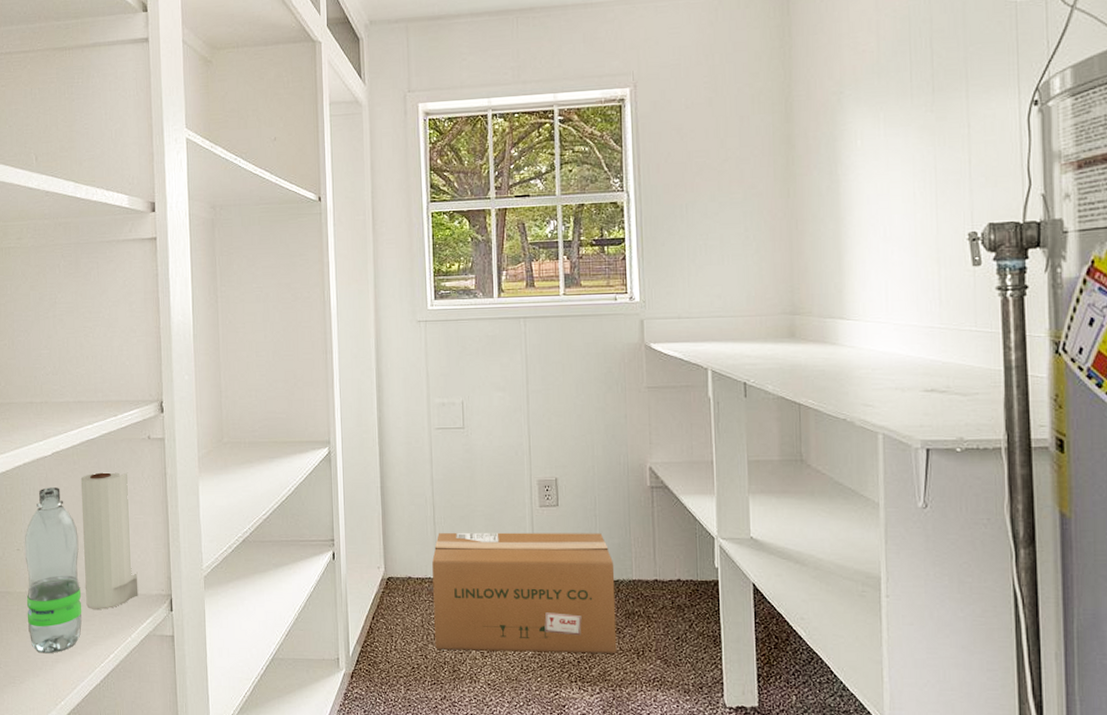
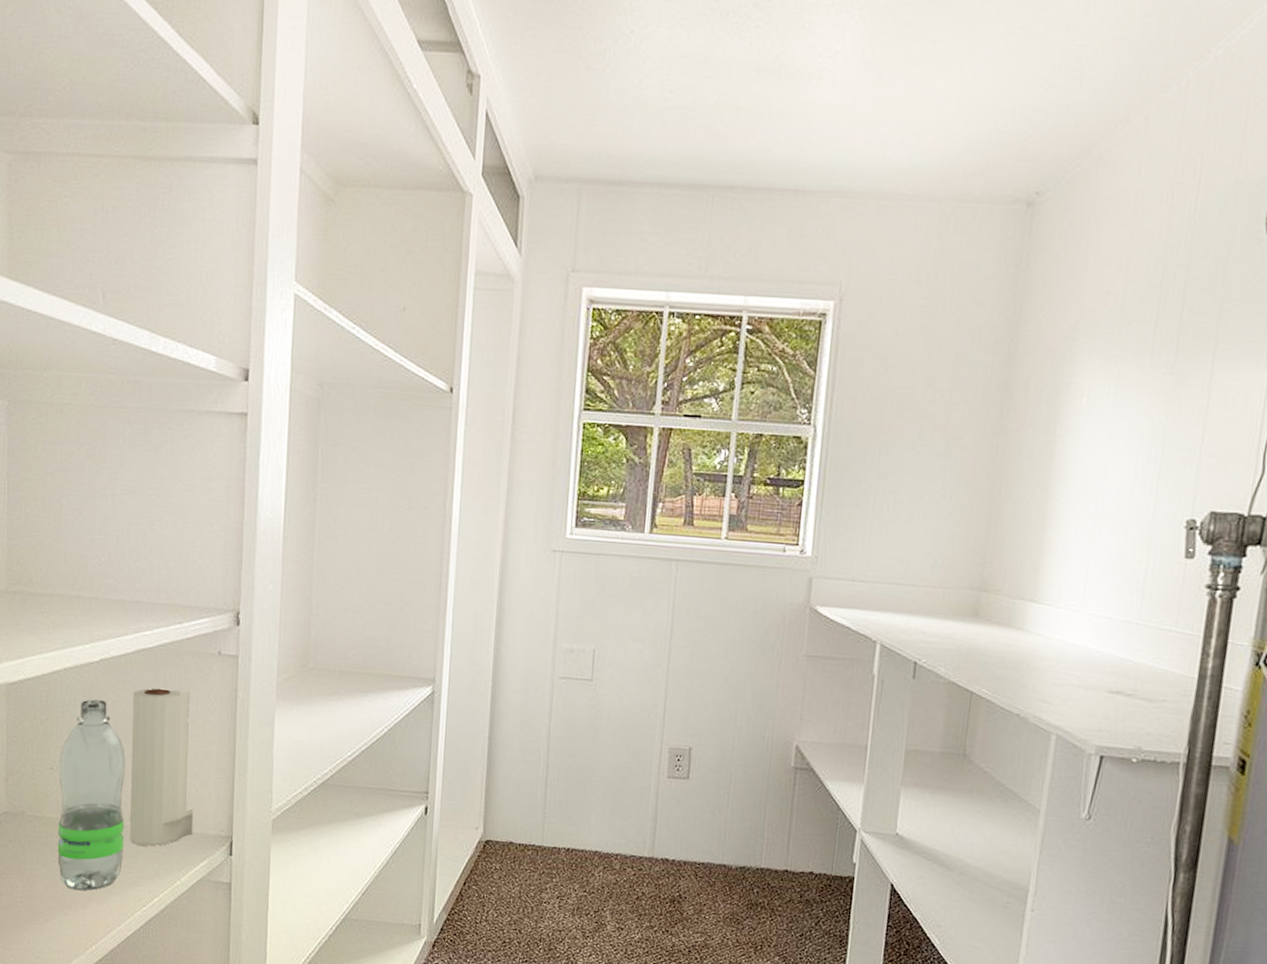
box: present [432,532,617,654] -> none [531,796,743,946]

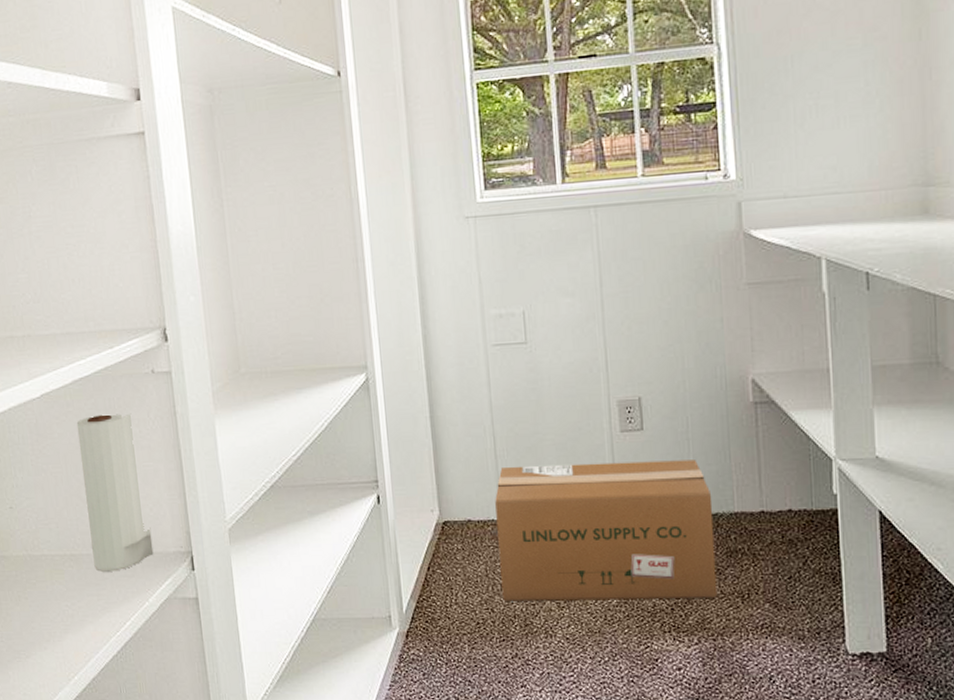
bottle: present [57,699,126,891] -> none [17,434,92,624]
box: none [531,796,743,946] -> present [495,460,718,601]

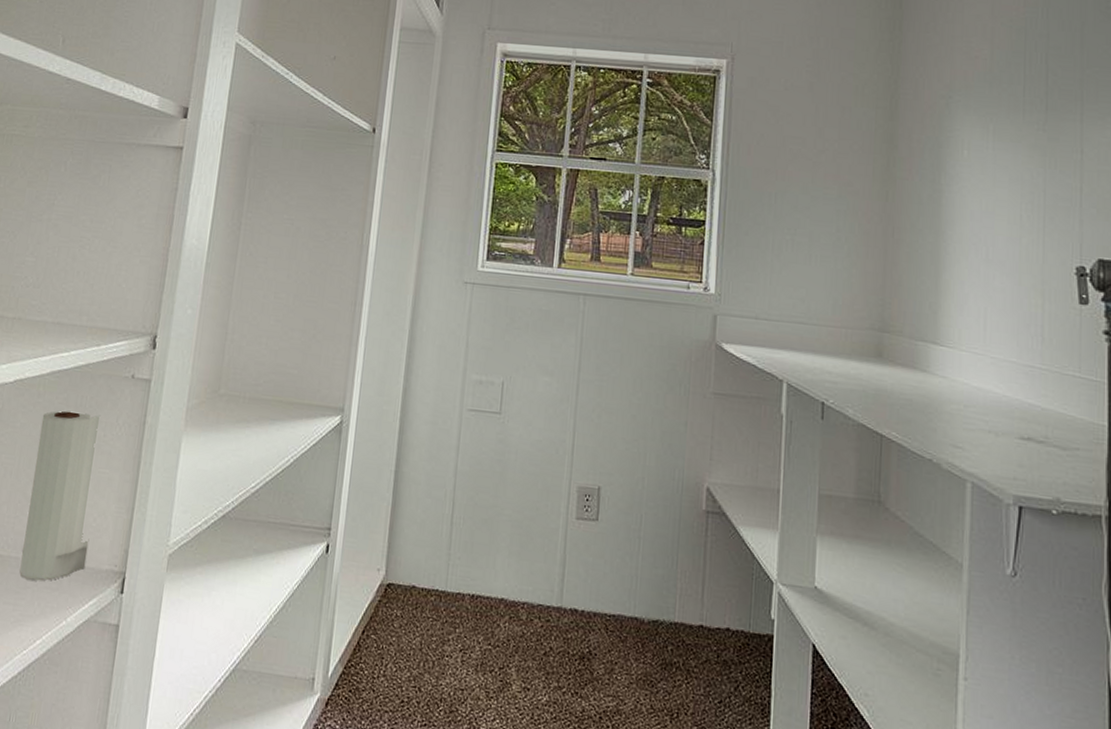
box: present [495,460,718,601] -> none [432,536,655,712]

